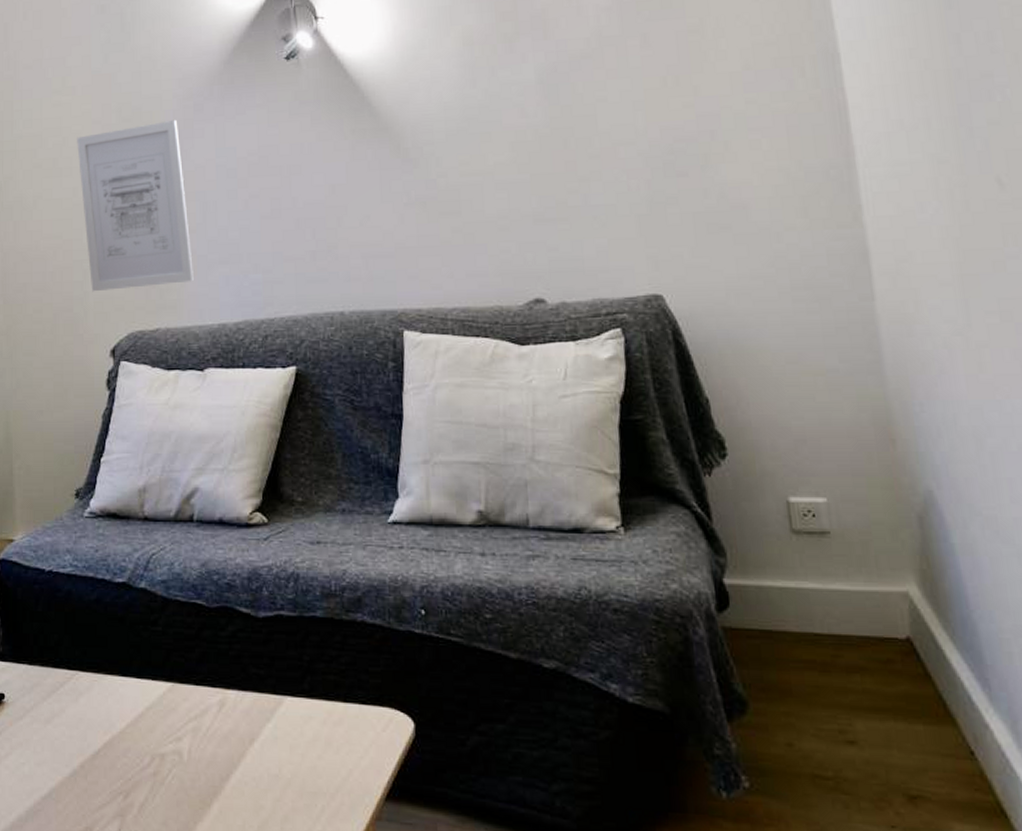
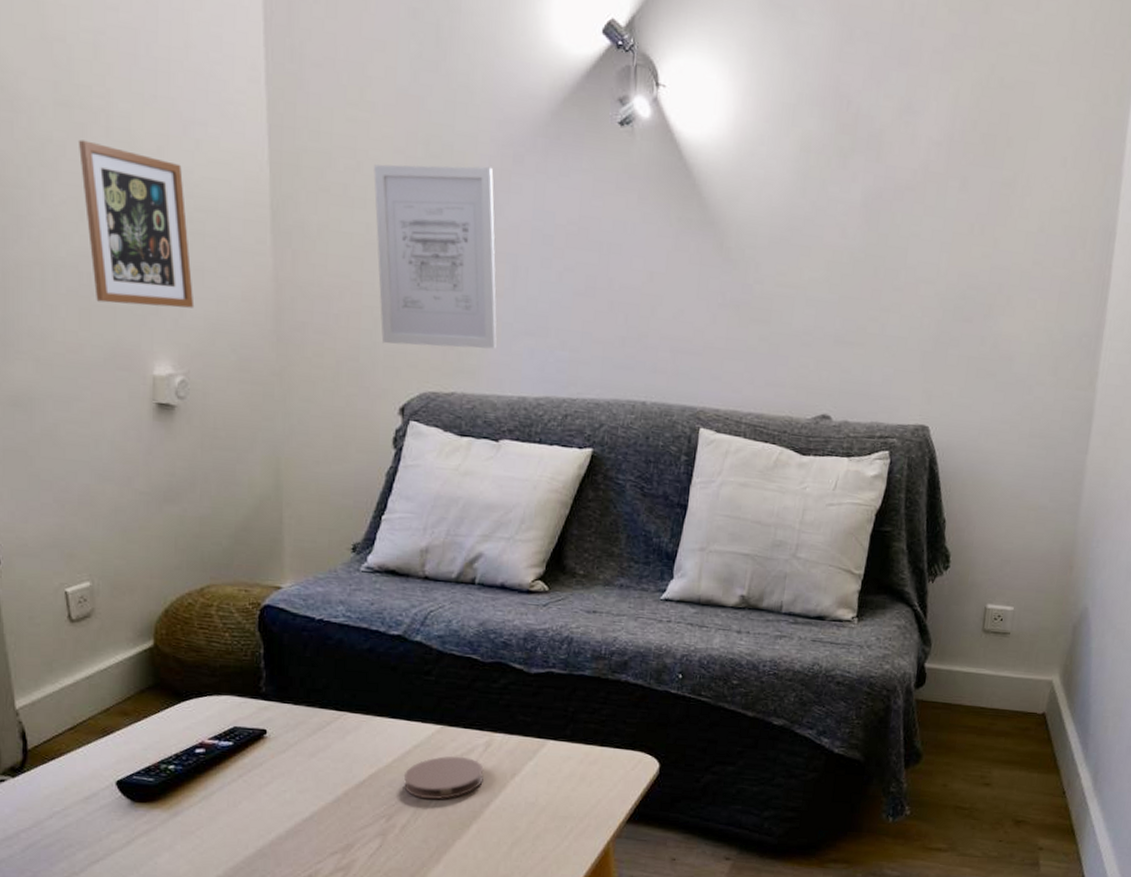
coaster: none [138,718,220,773] -> present [403,756,484,800]

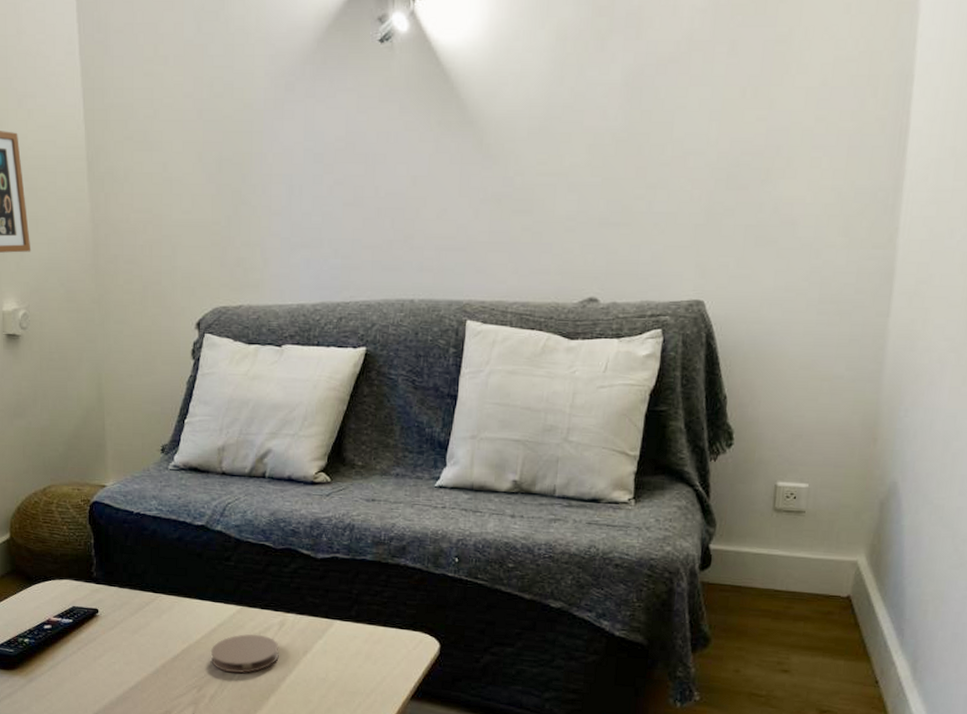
wall art: present [374,164,498,349] -> none [168,98,278,267]

